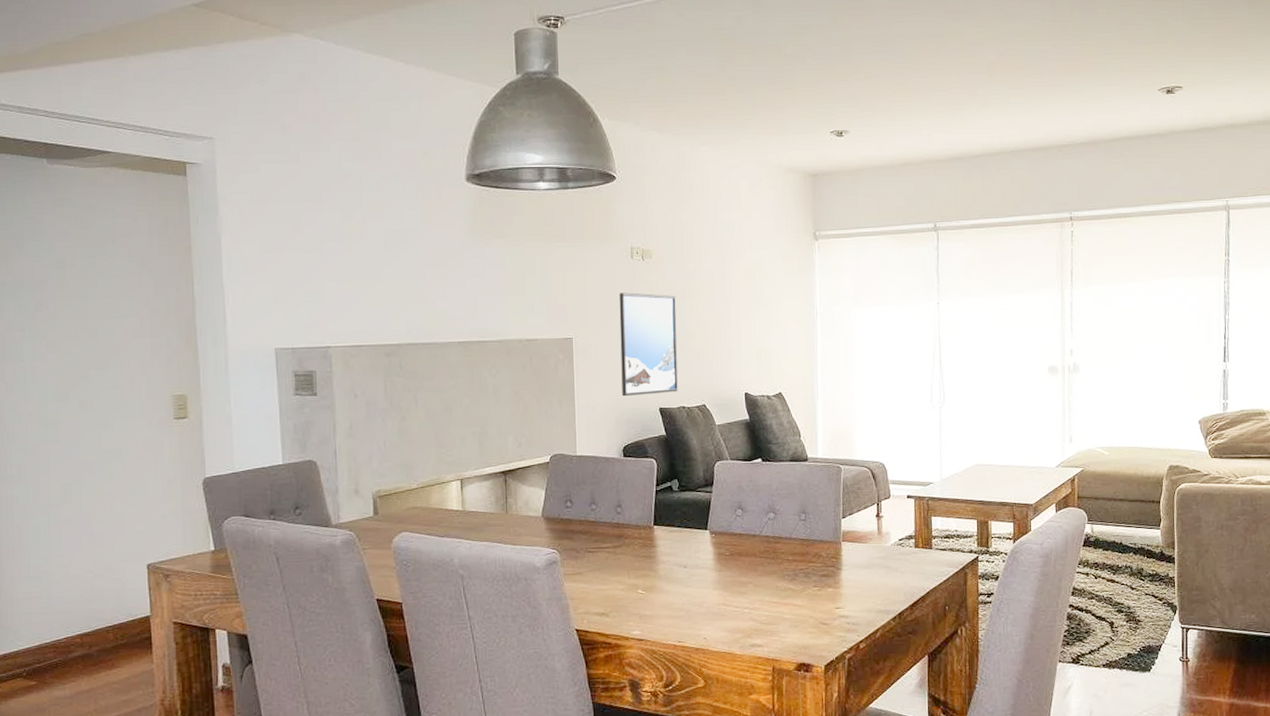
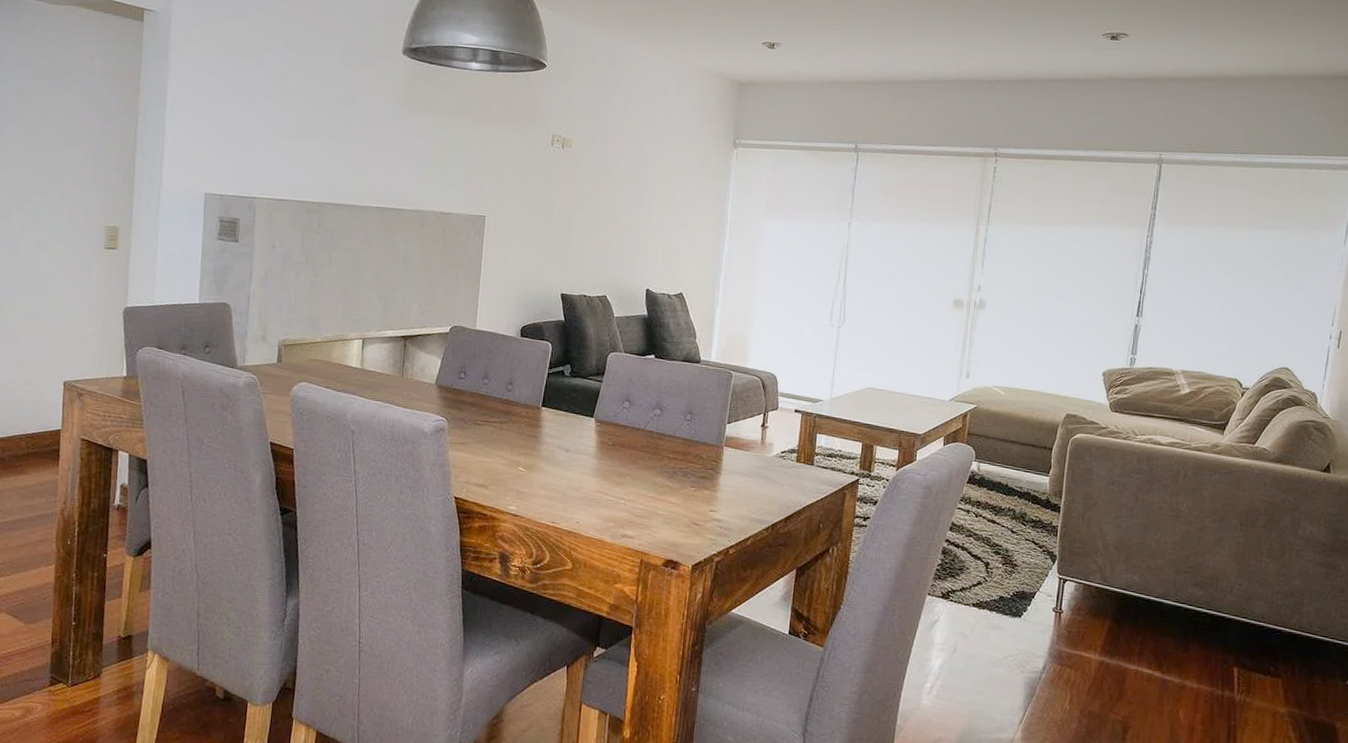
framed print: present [619,292,678,397] -> none [527,178,590,280]

